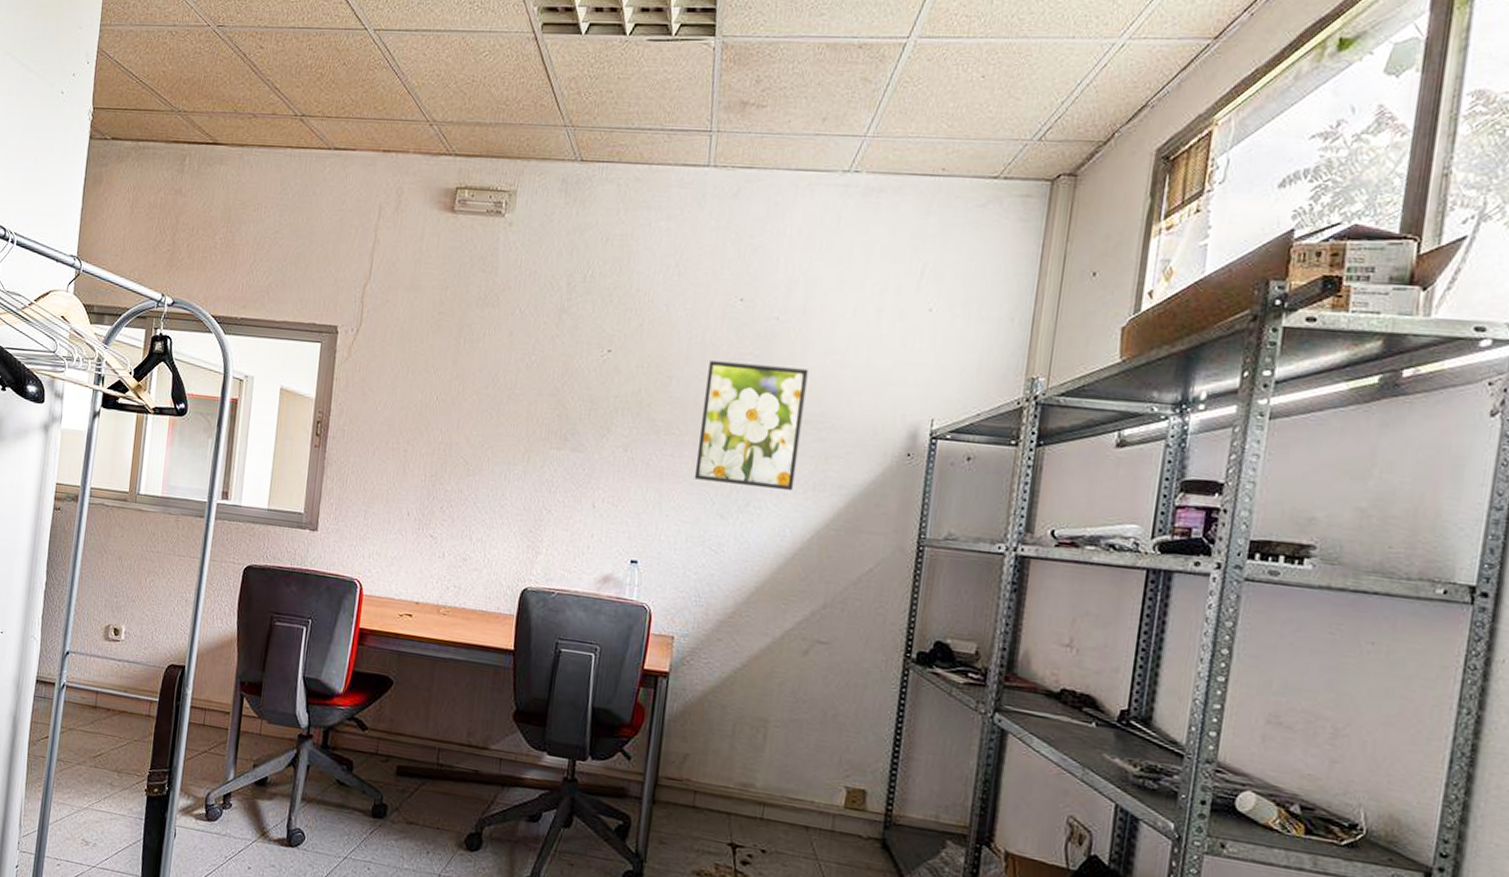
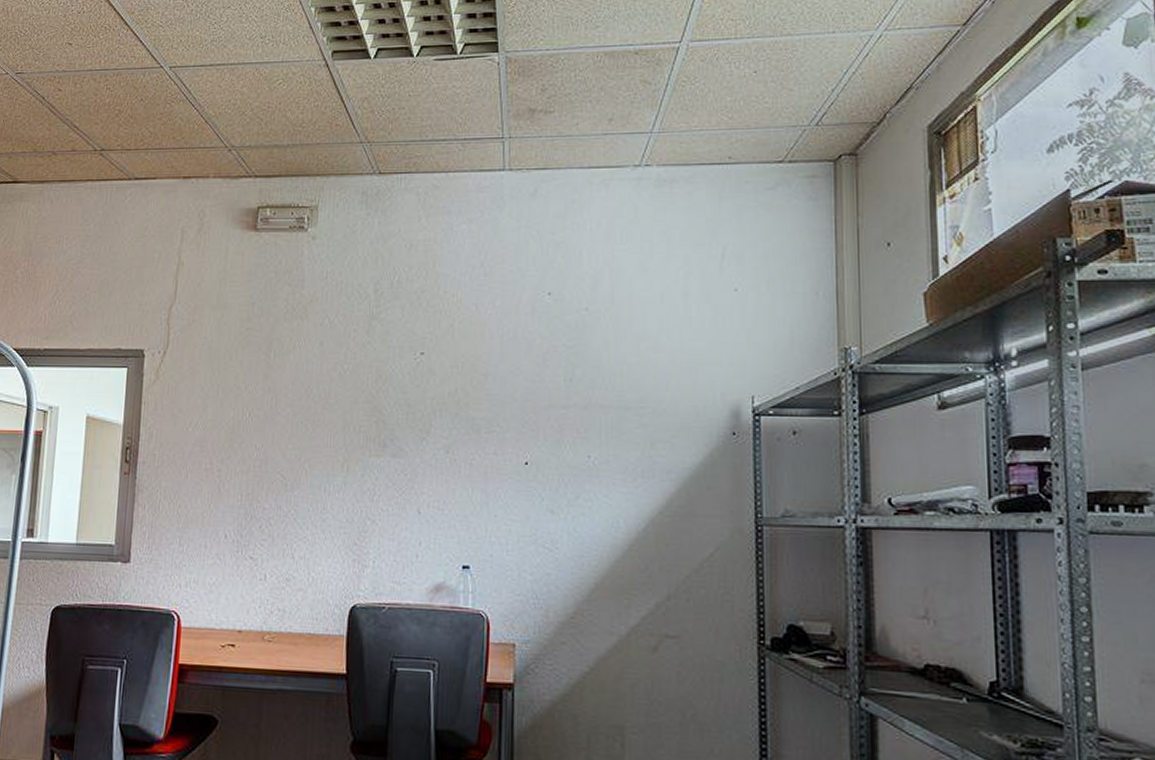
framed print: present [694,360,809,490] -> none [519,355,623,479]

